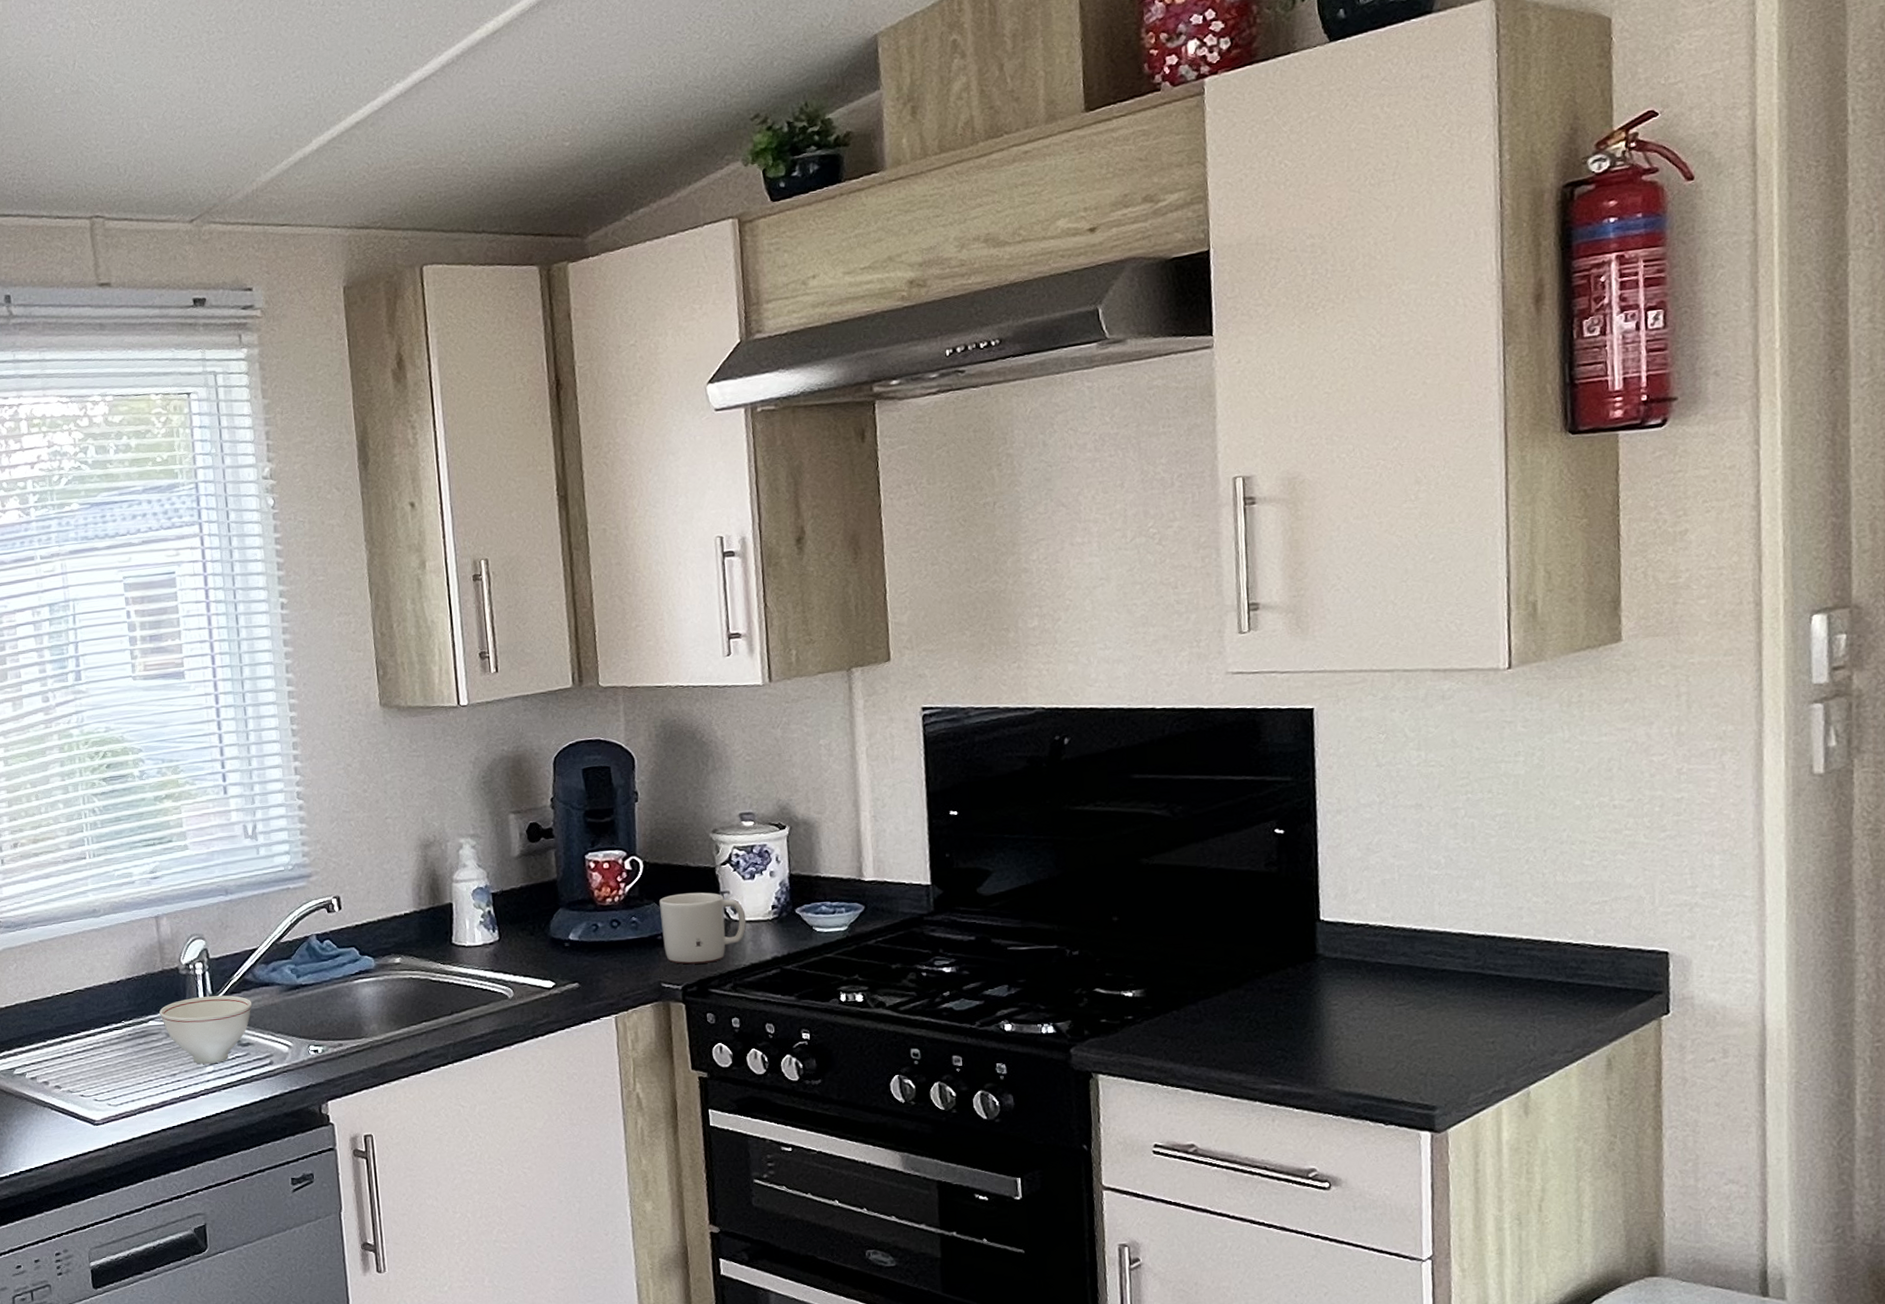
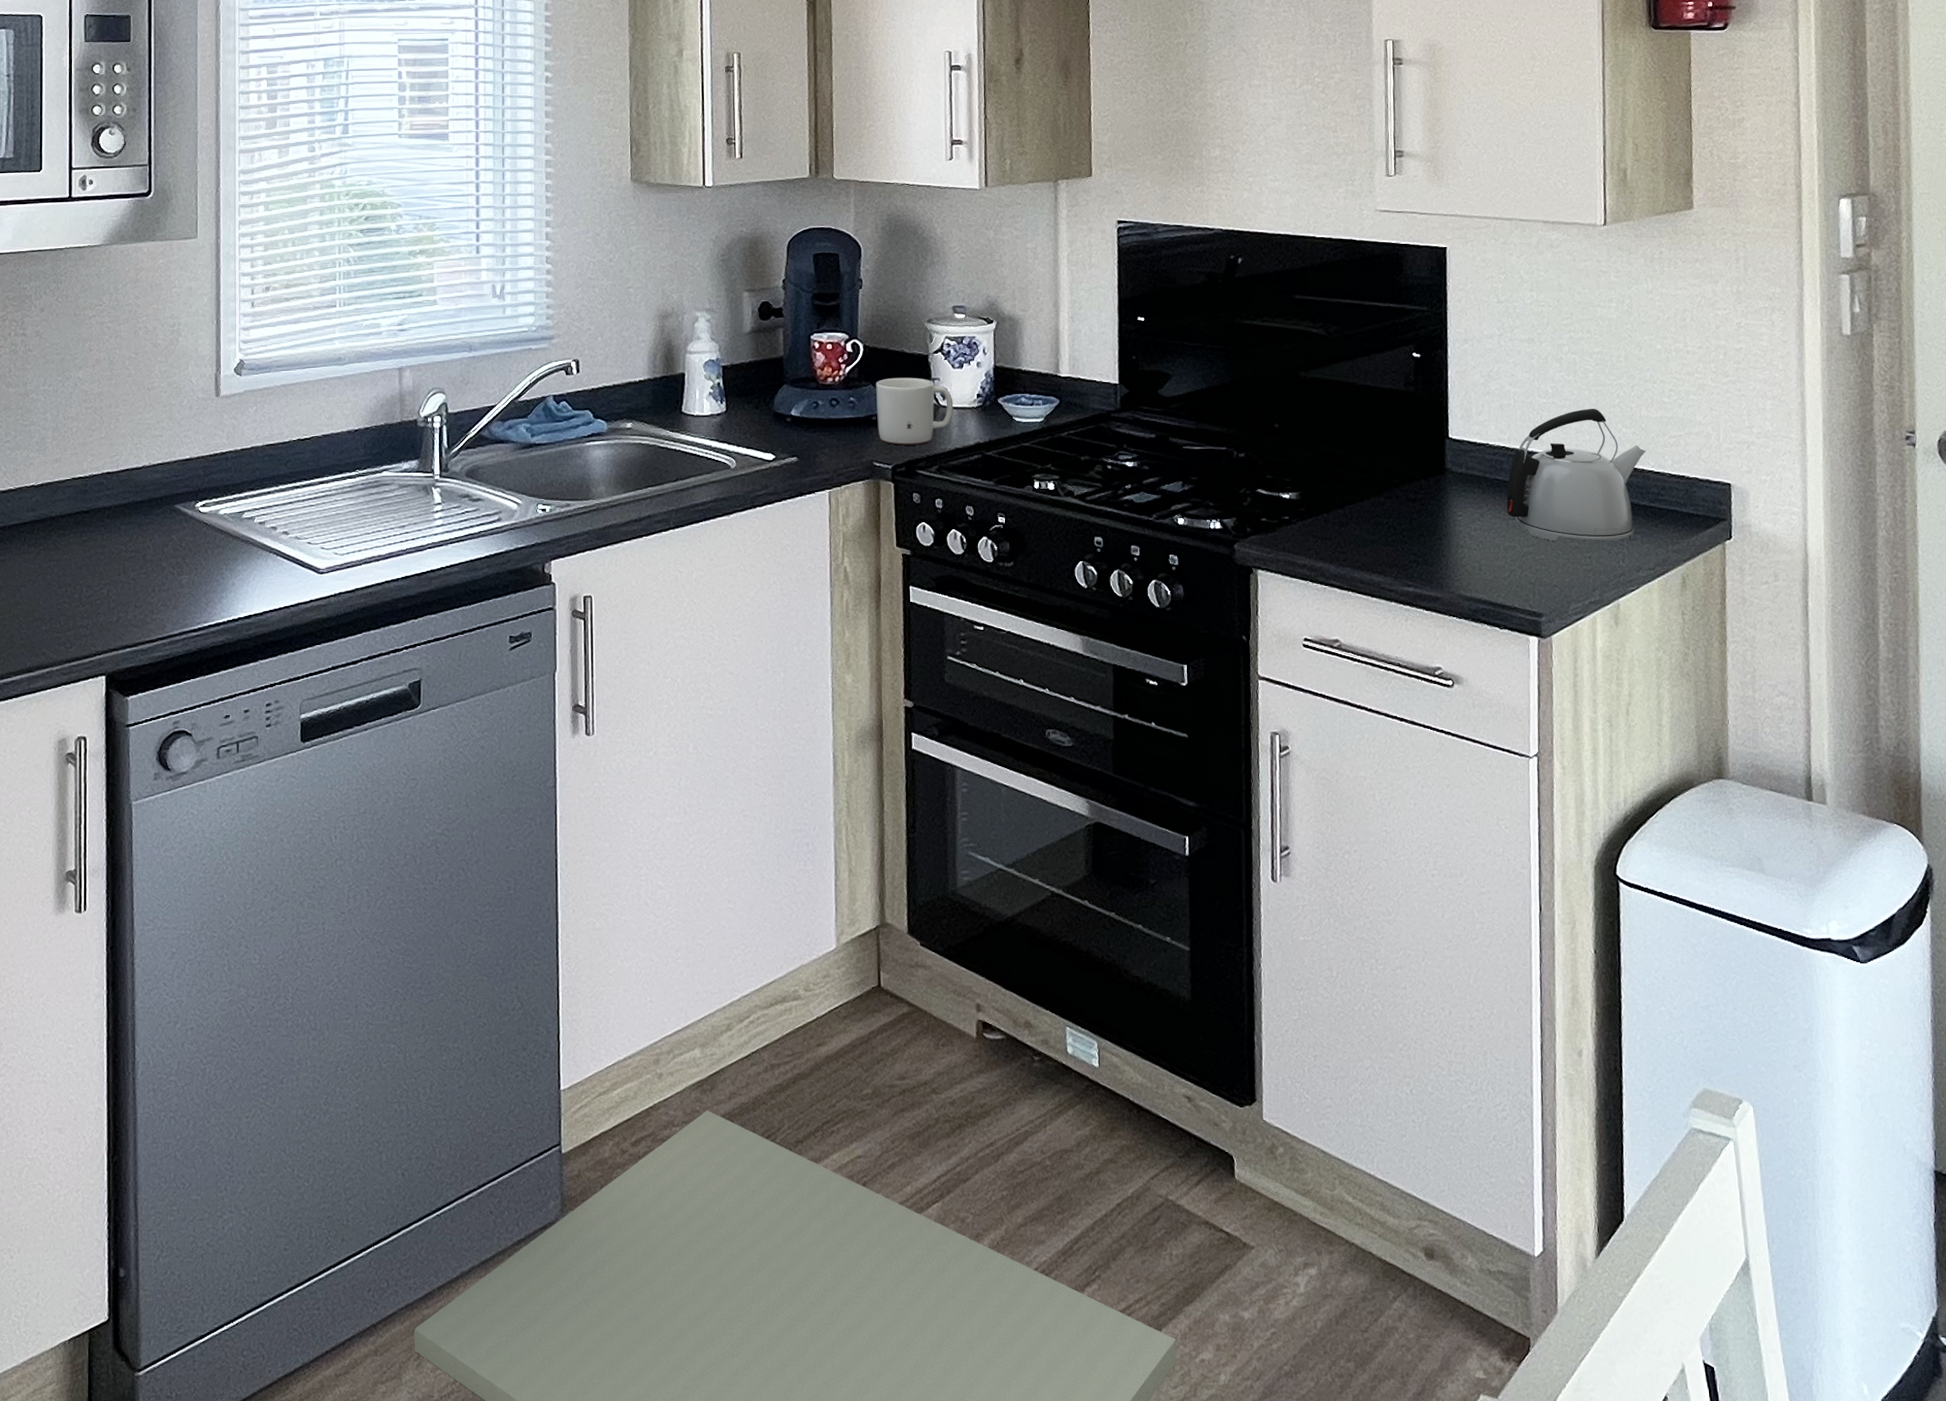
bowl: present [159,995,253,1064] -> none [394,450,486,517]
kettle: none [1391,877,1562,1028] -> present [1506,408,1646,542]

